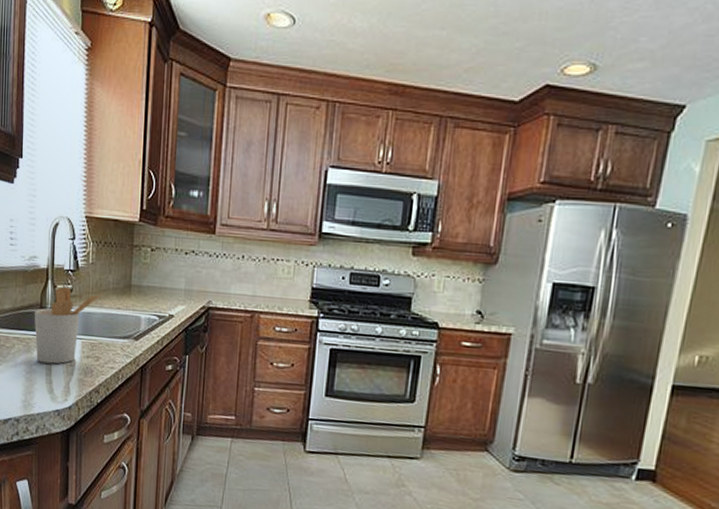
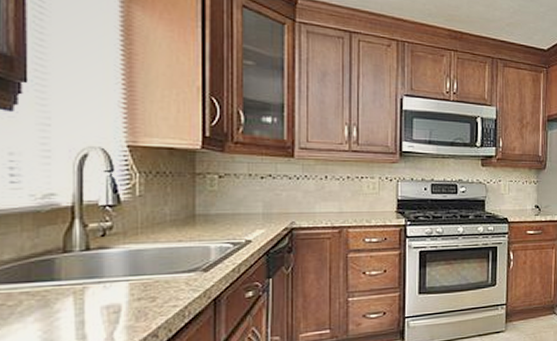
utensil holder: present [34,286,101,364] -> none [55,224,155,317]

